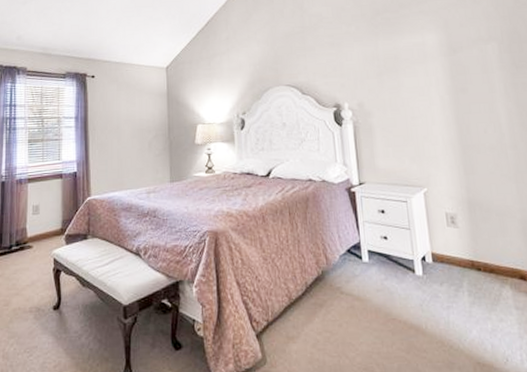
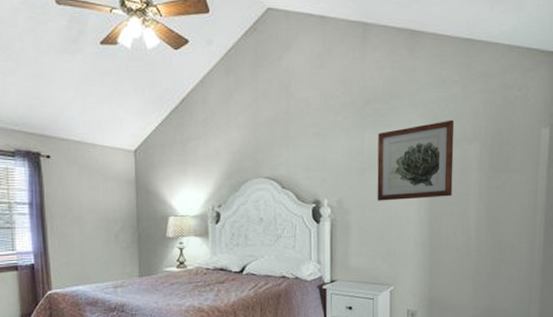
wall art: none [391,22,476,102] -> present [377,119,455,201]

